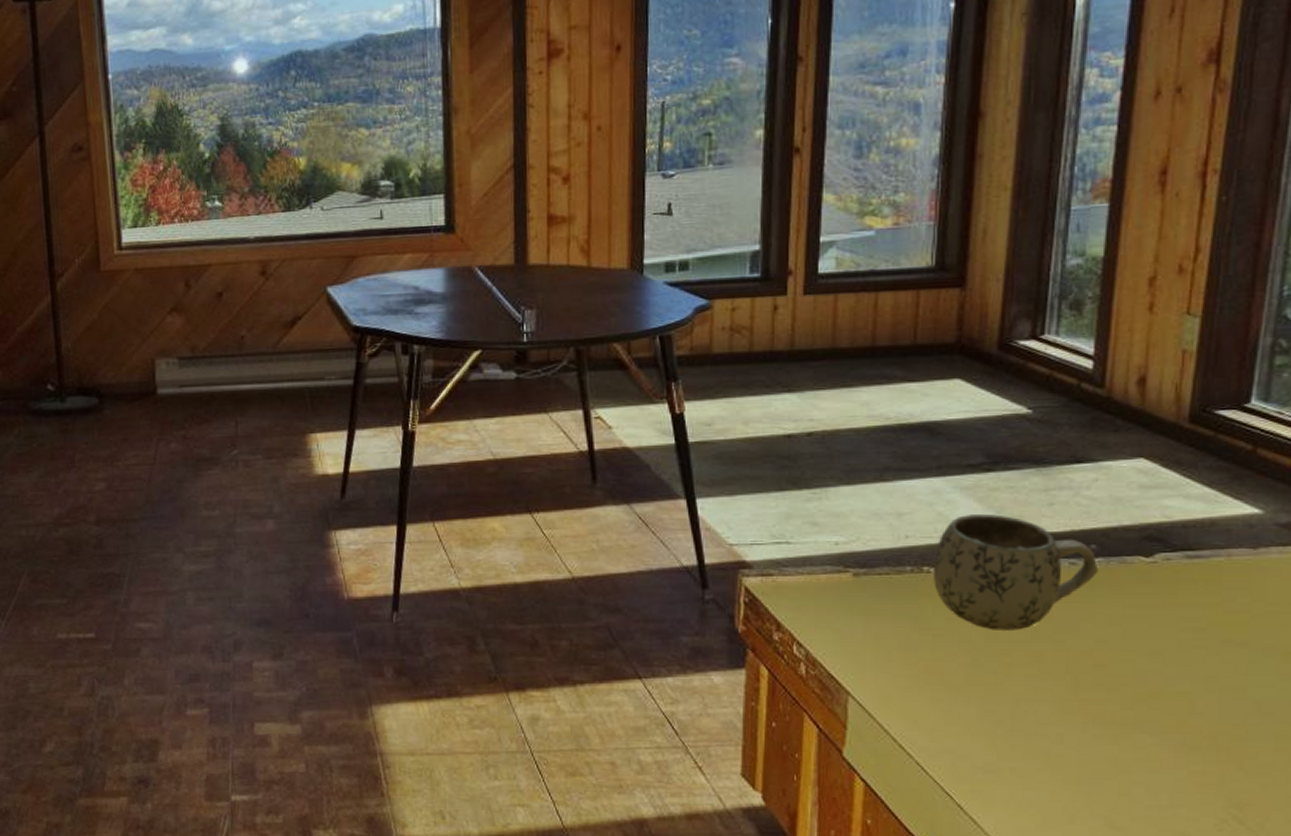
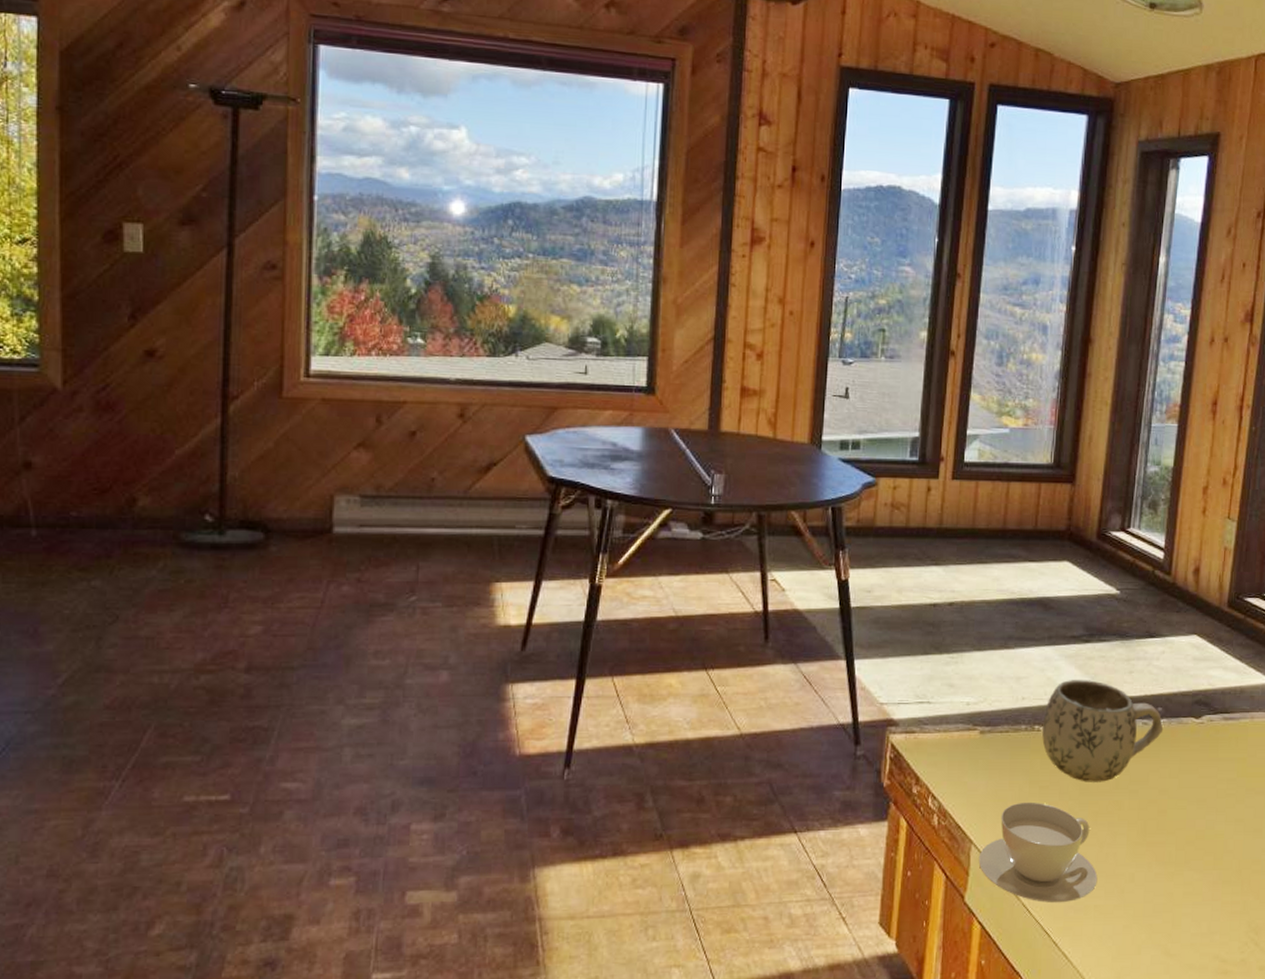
teacup: none [858,651,1013,763] -> present [978,802,1098,904]

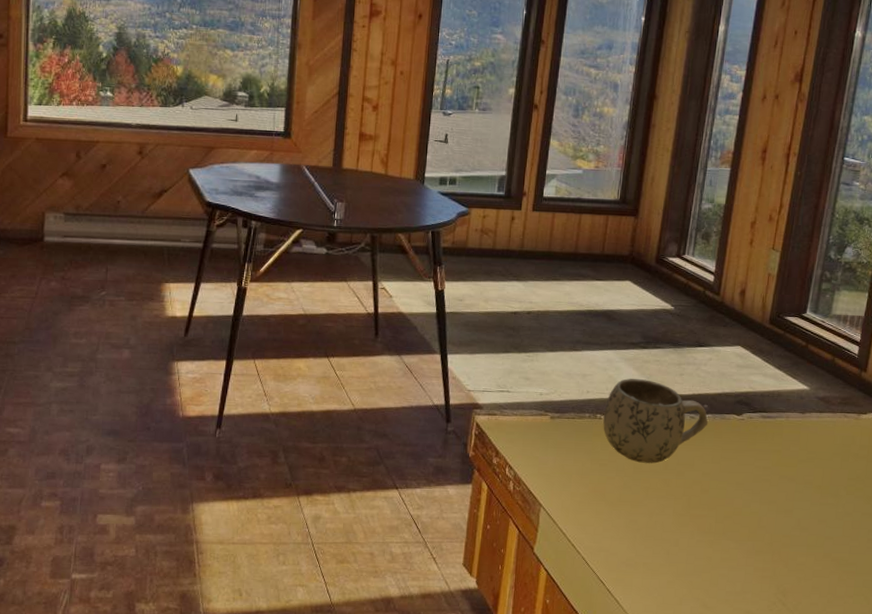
teacup: present [978,802,1098,904] -> none [546,475,647,559]

